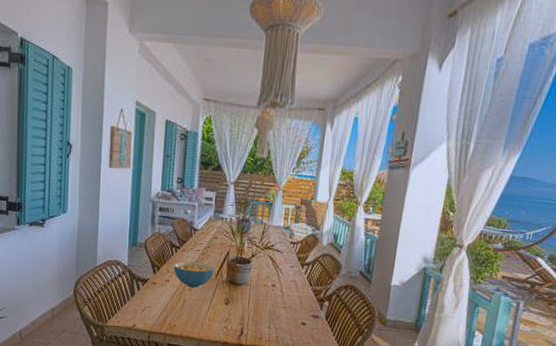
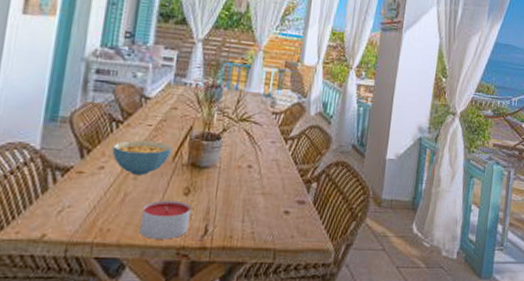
candle: none [195,307,231,336] -> present [139,200,191,239]

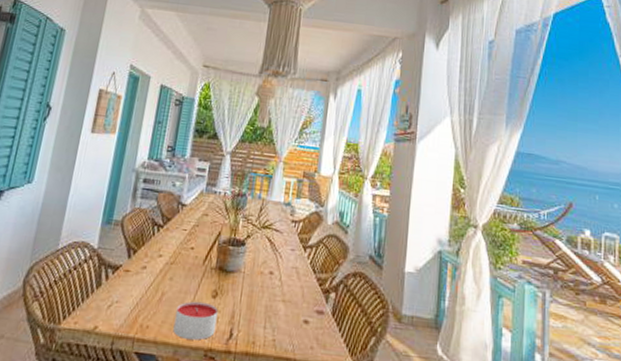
cereal bowl: present [112,140,173,175] -> none [153,243,204,276]

